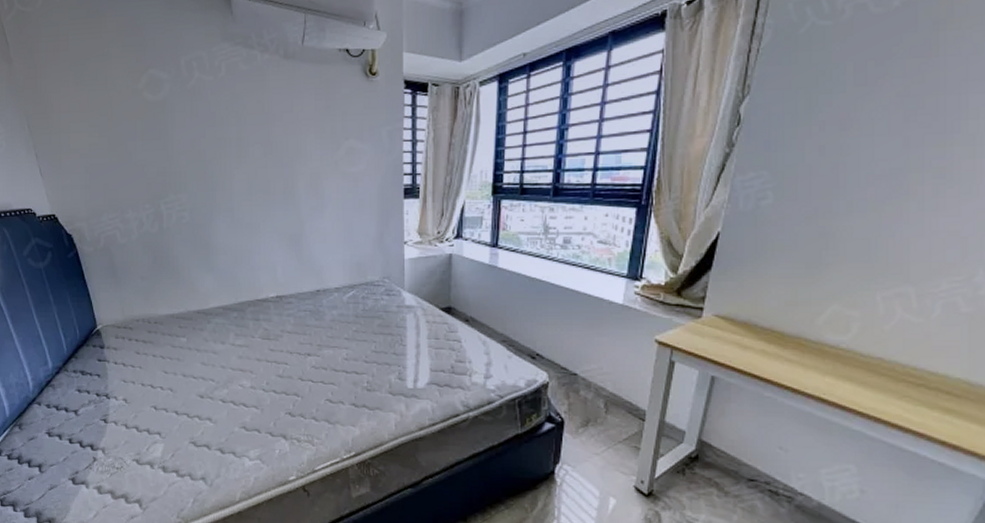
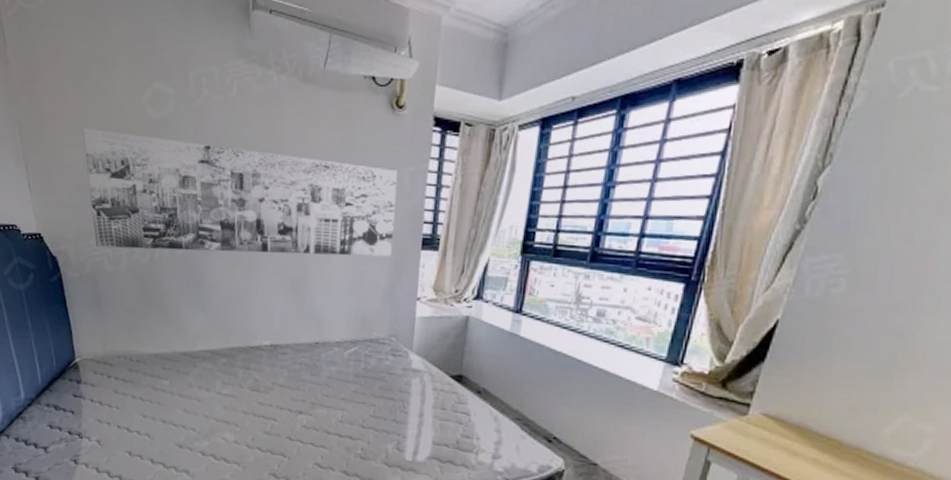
wall art: none [86,115,378,223] -> present [82,127,398,257]

